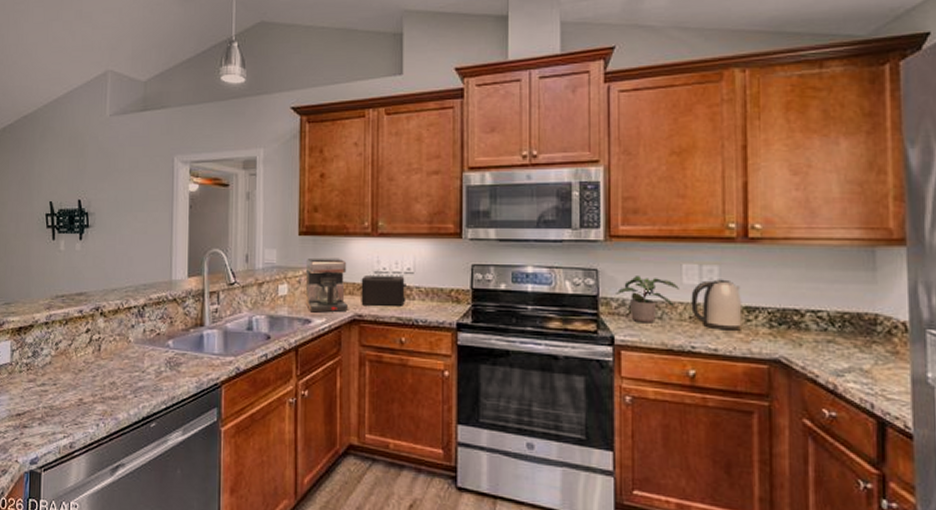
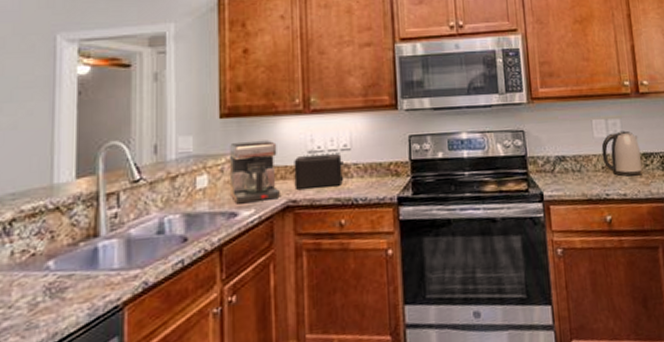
potted plant: present [616,276,679,323] -> none [541,134,592,178]

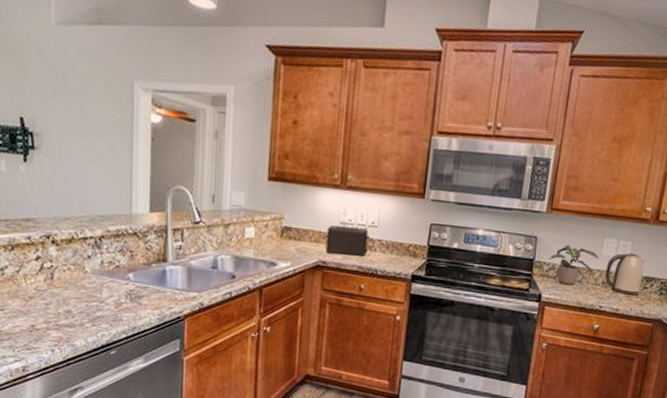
coffee maker: present [229,140,280,204] -> none [271,203,314,258]
potted plant: none [541,134,592,178] -> present [548,245,599,286]

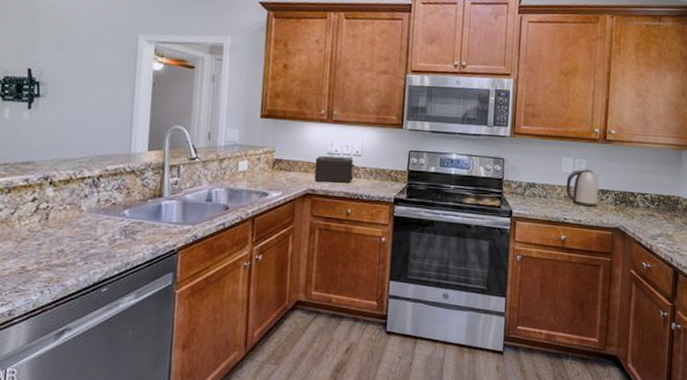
potted plant: present [548,245,599,286] -> none [515,165,559,201]

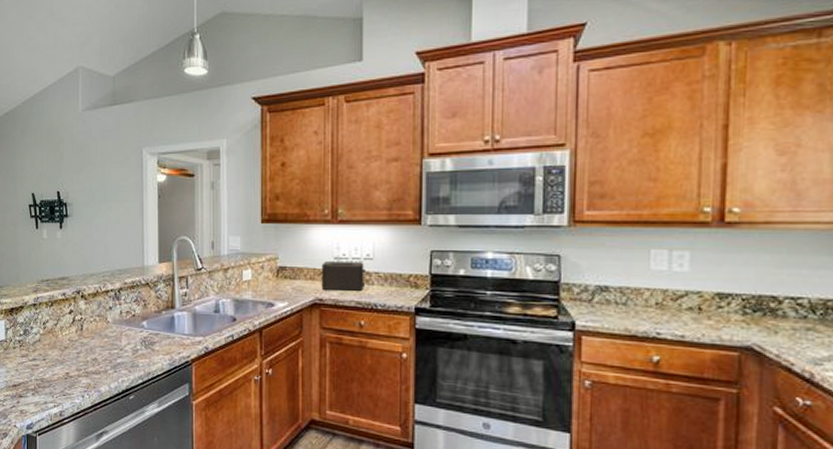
kettle: present [566,169,599,207] -> none [658,265,714,317]

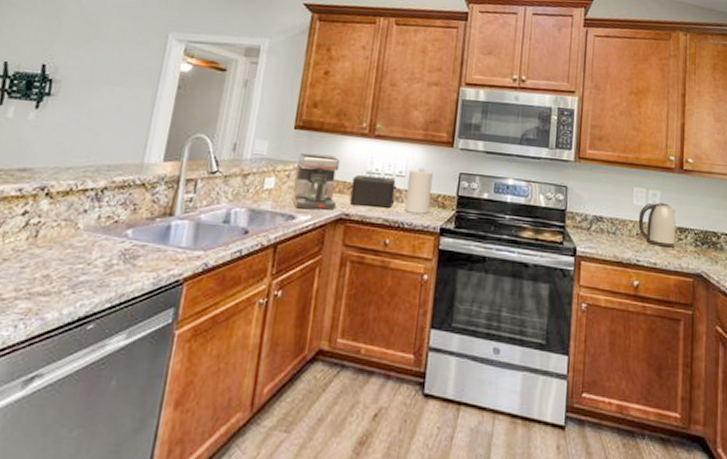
coffee maker: none [268,244,309,297] -> present [291,152,340,210]
paper towel holder: none [376,250,402,296] -> present [404,168,433,215]
kettle: none [658,265,714,317] -> present [638,202,677,248]

